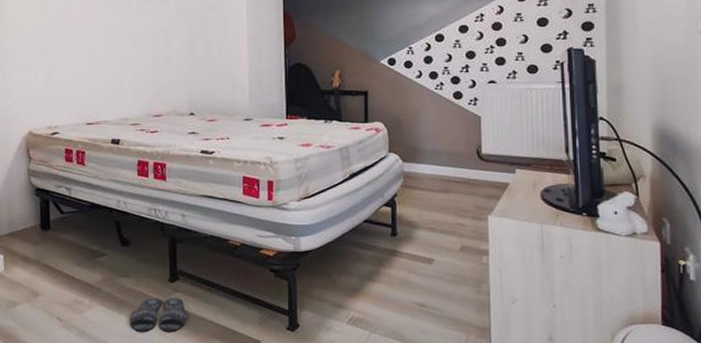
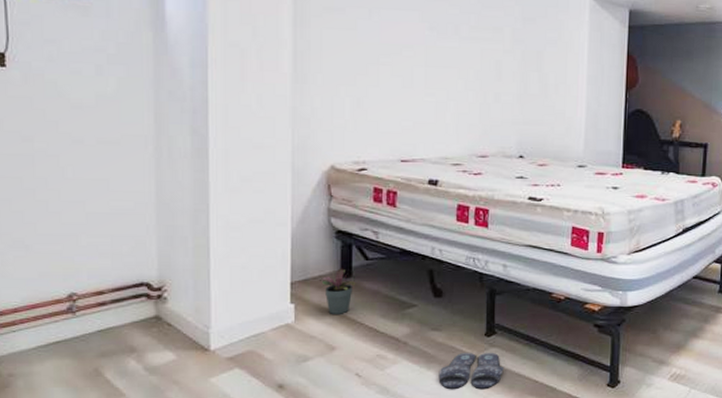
potted plant: none [24,222,54,263] -> present [320,268,356,314]

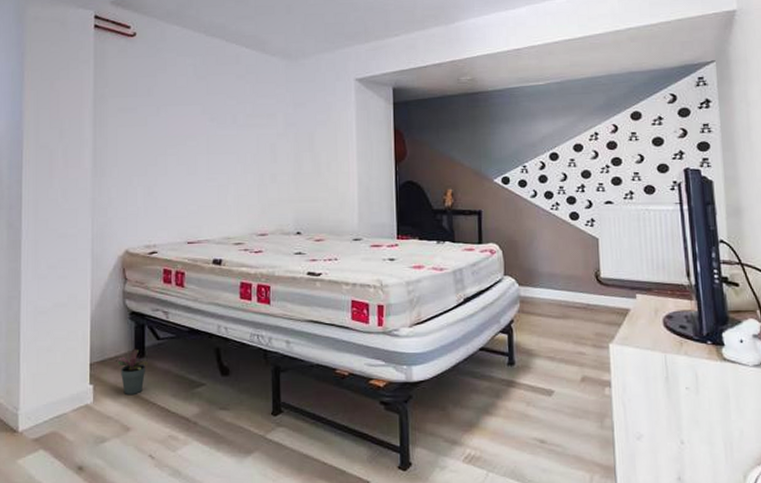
slippers: present [438,352,505,390] -> none [228,432,293,473]

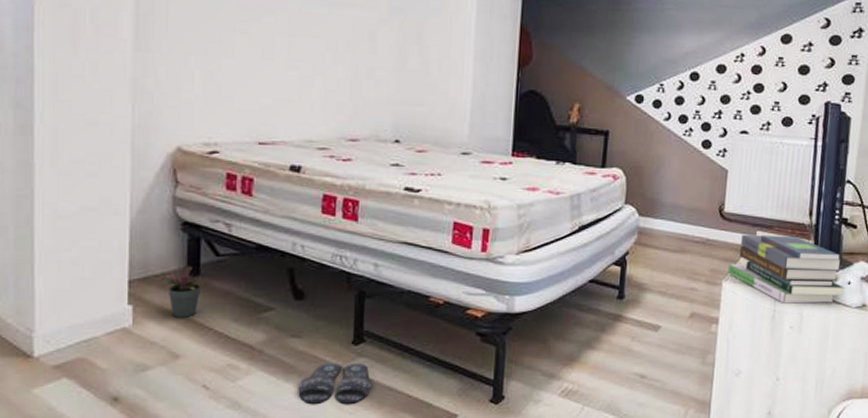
slippers: none [228,432,293,473] -> present [298,362,374,405]
books: none [613,297,738,364] -> present [728,234,844,304]

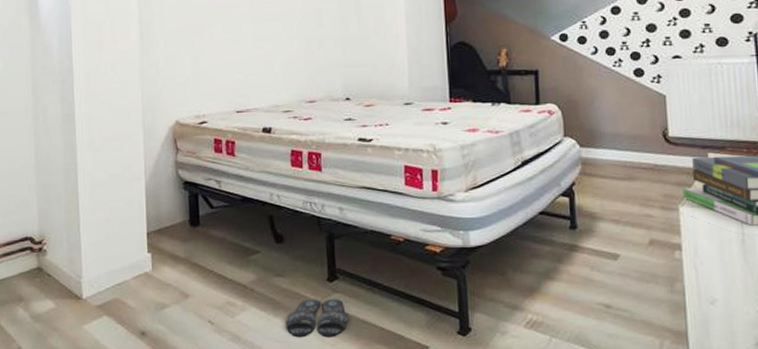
potted plant: present [163,265,205,318] -> none [172,217,204,262]

